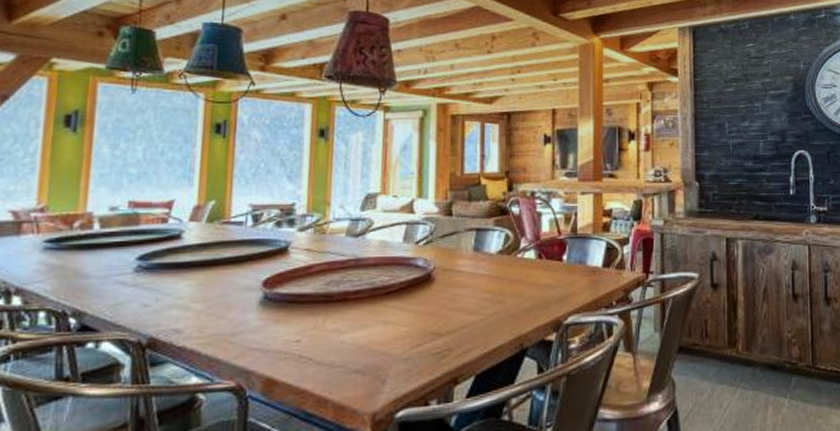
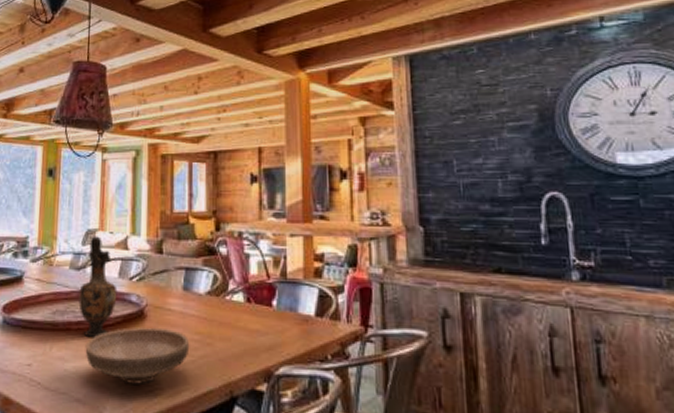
vase: none [357,200,402,305] -> present [78,236,118,337]
bowl: none [365,290,480,348] -> present [85,326,190,384]

